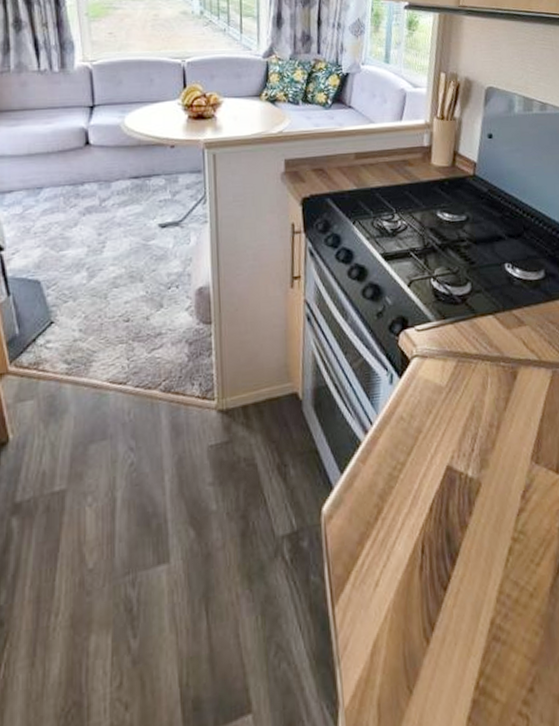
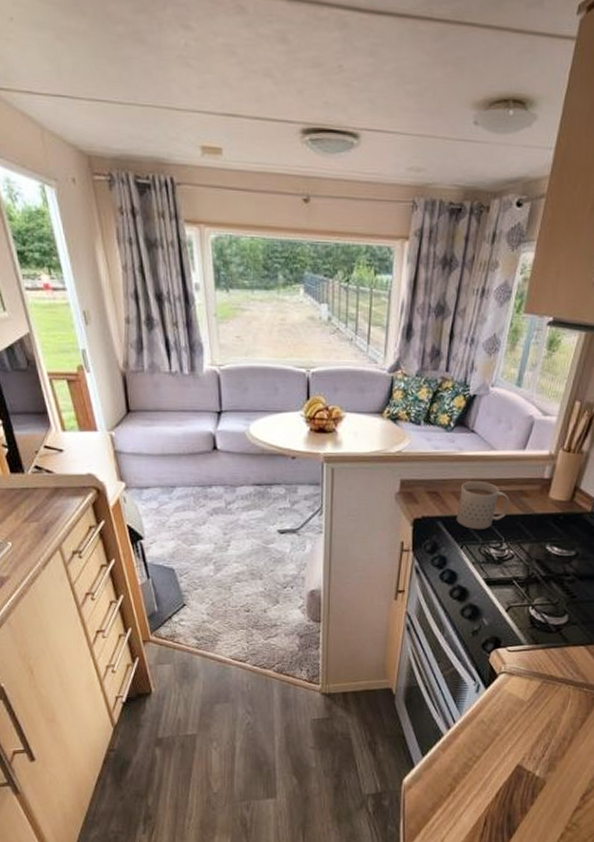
mug: none [344,154,395,203] -> present [456,480,509,529]

